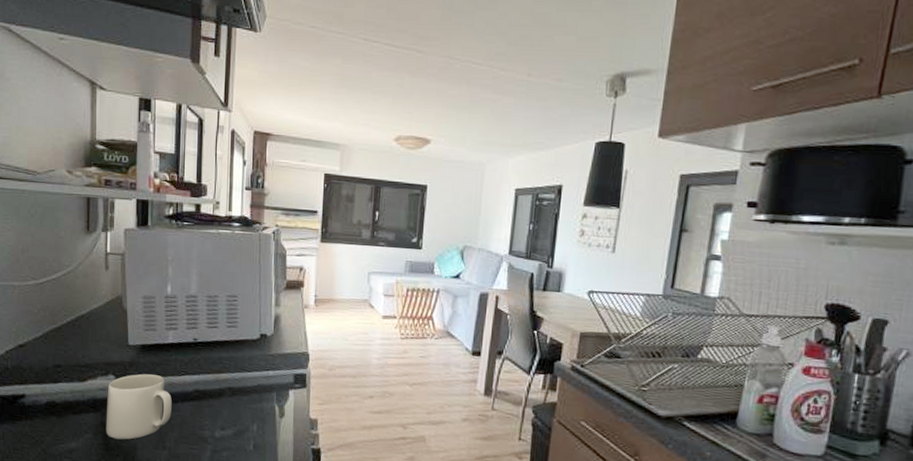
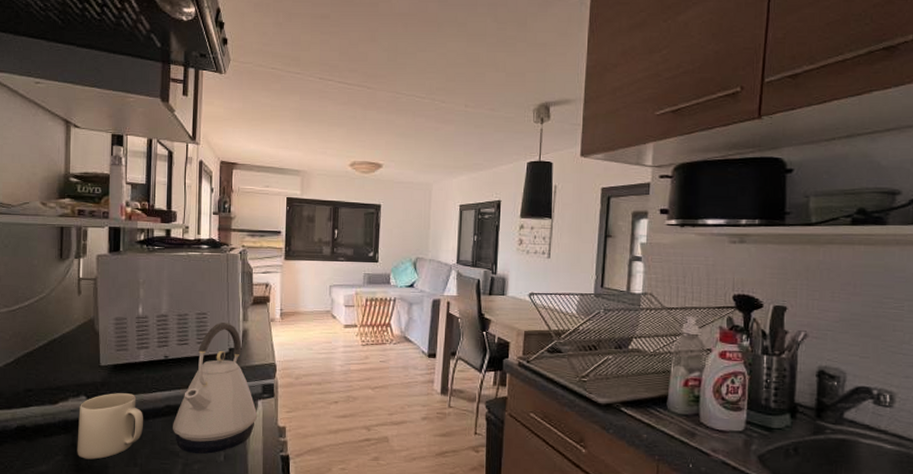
kettle: none [202,306,289,442] -> present [173,323,258,454]

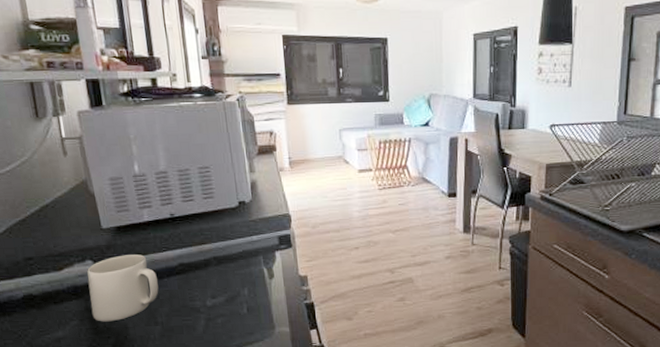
kettle: present [173,323,258,454] -> none [189,175,277,309]

